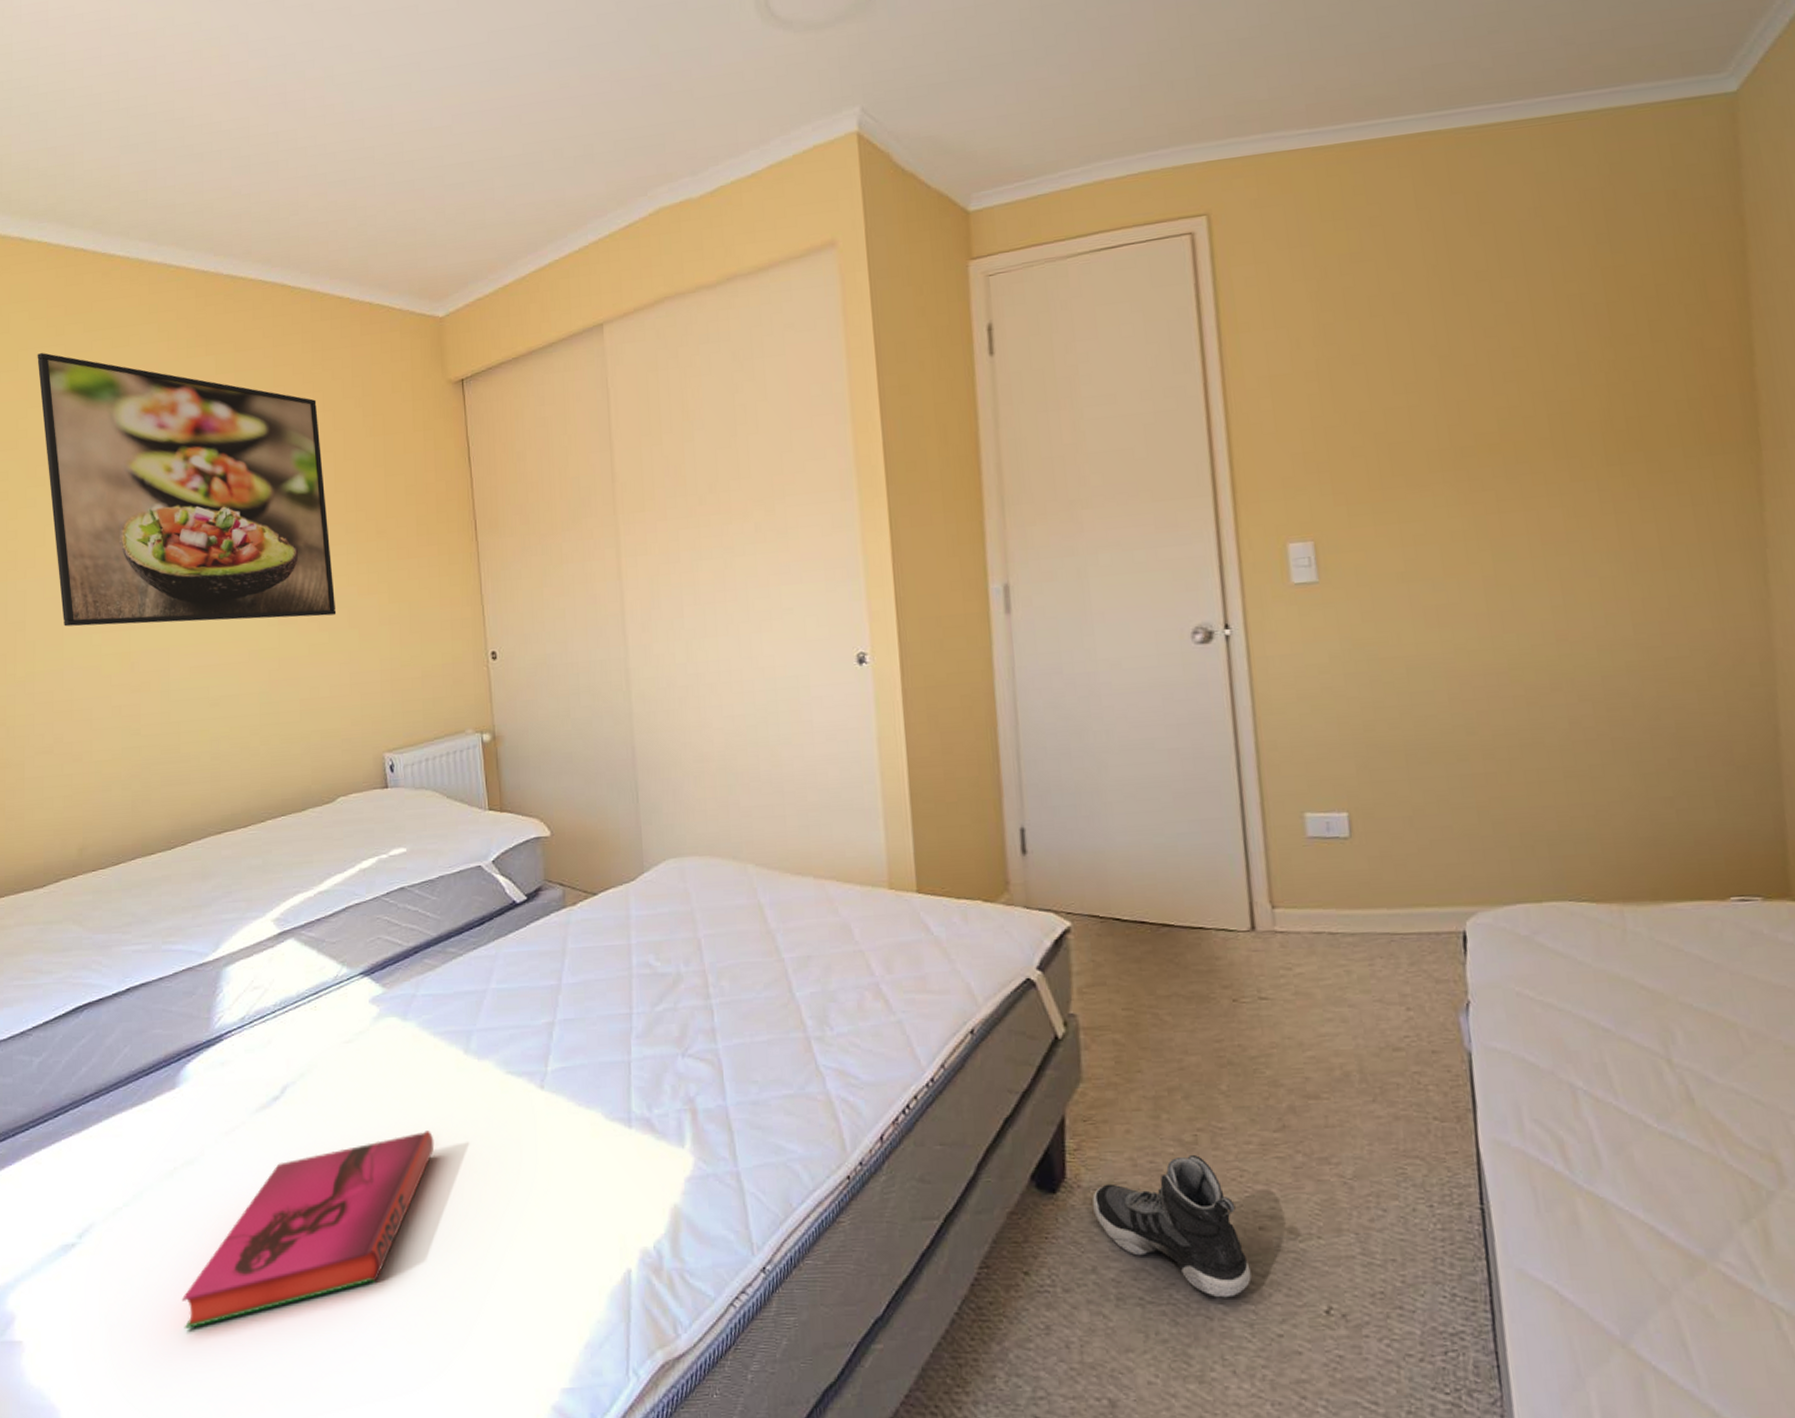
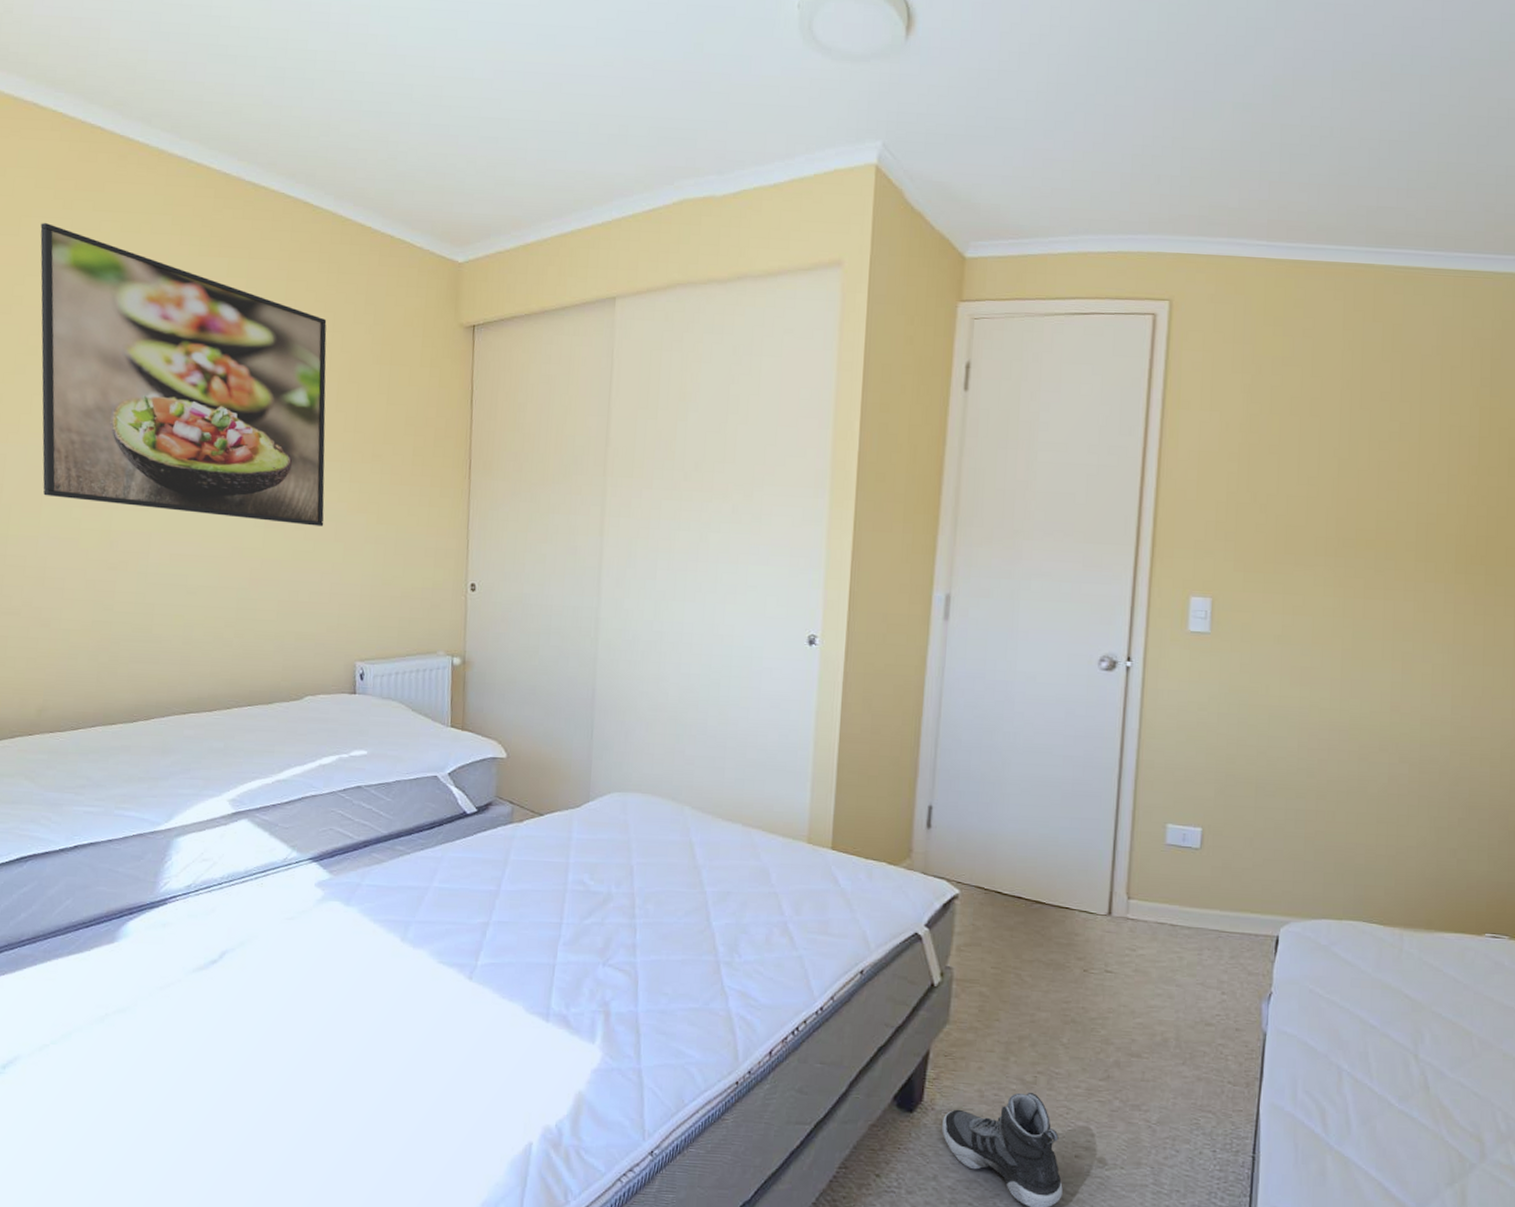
hardback book: present [181,1130,435,1330] -> none [100,1005,363,1159]

